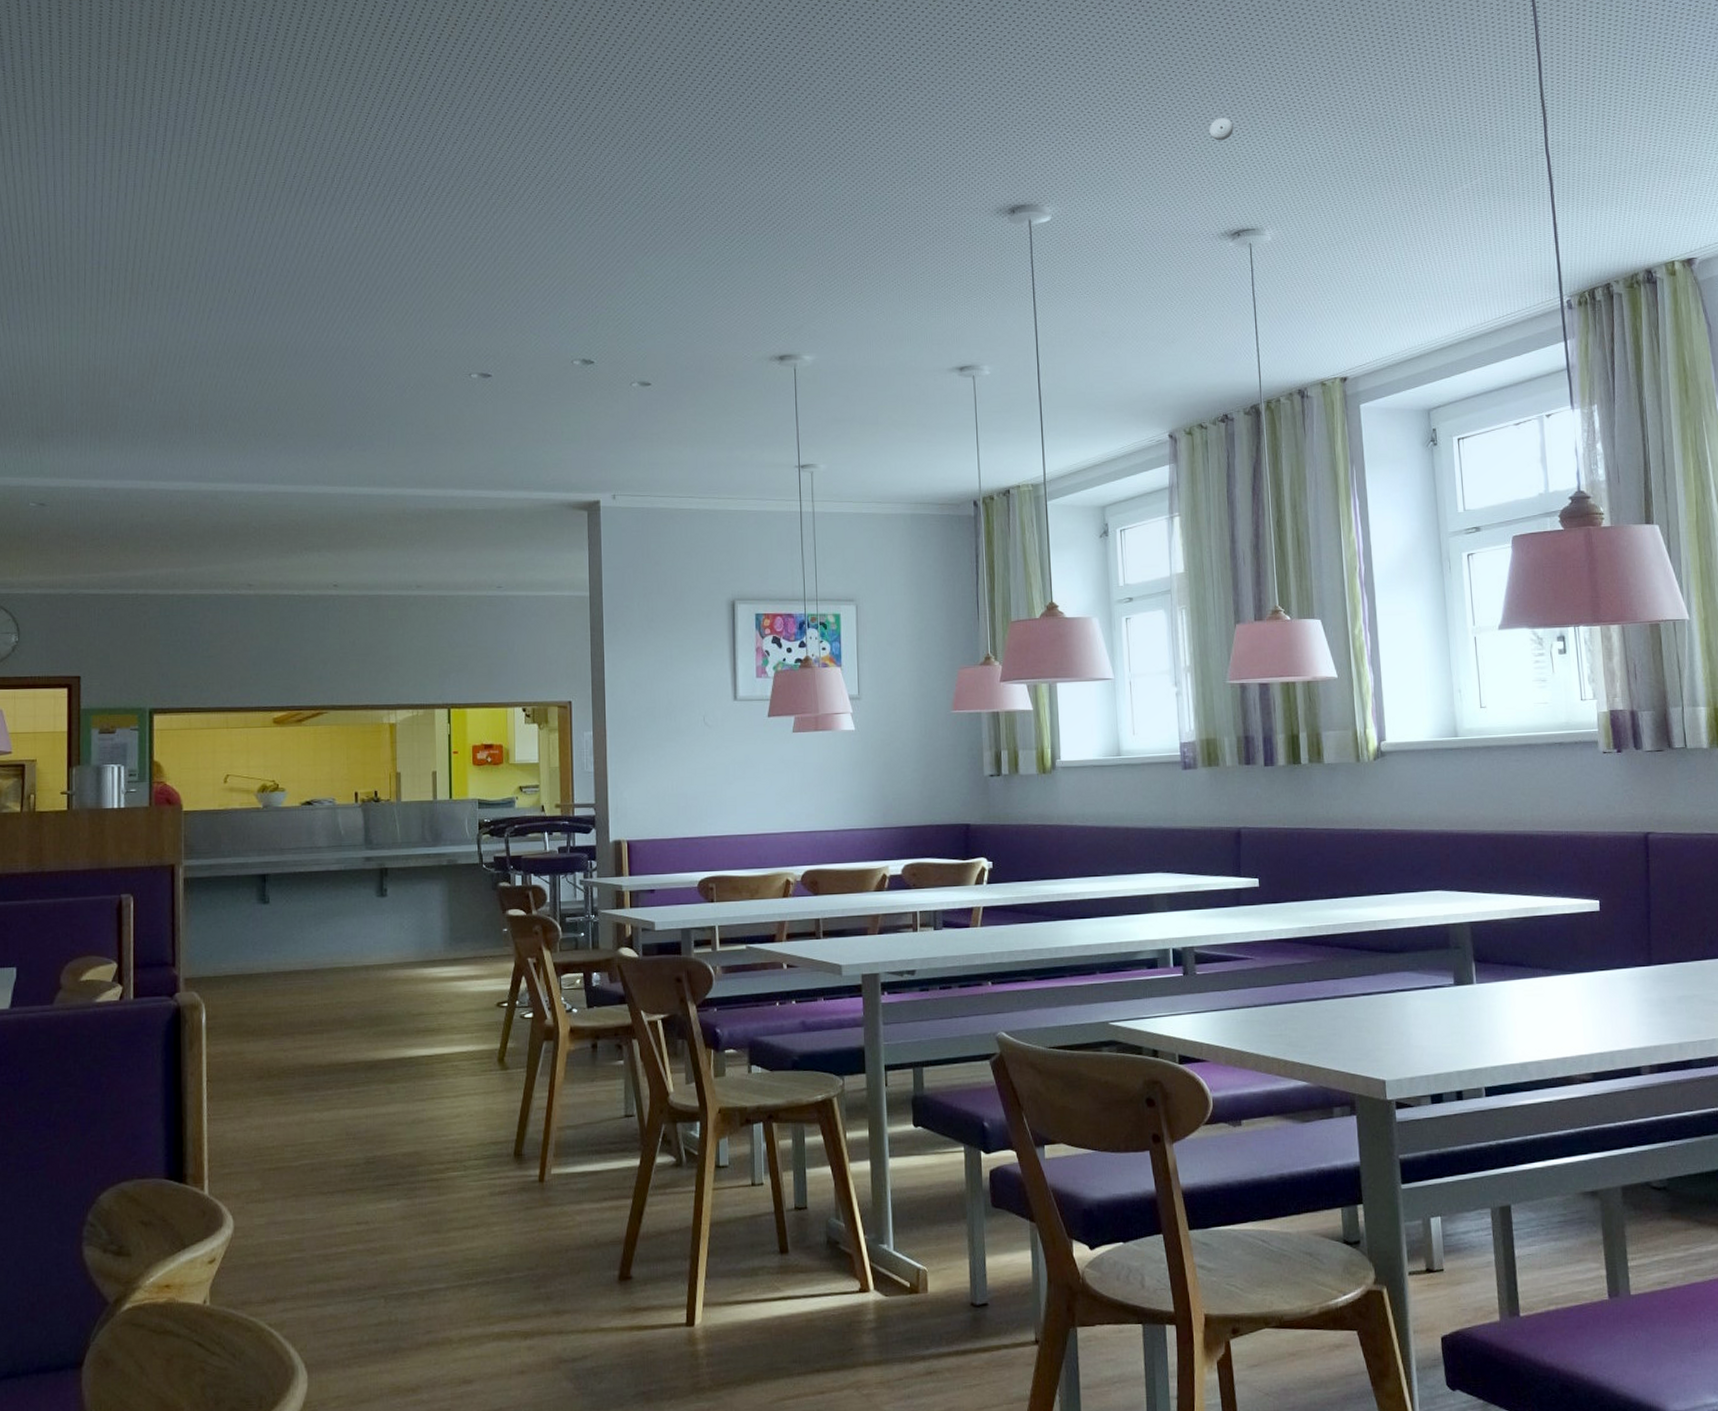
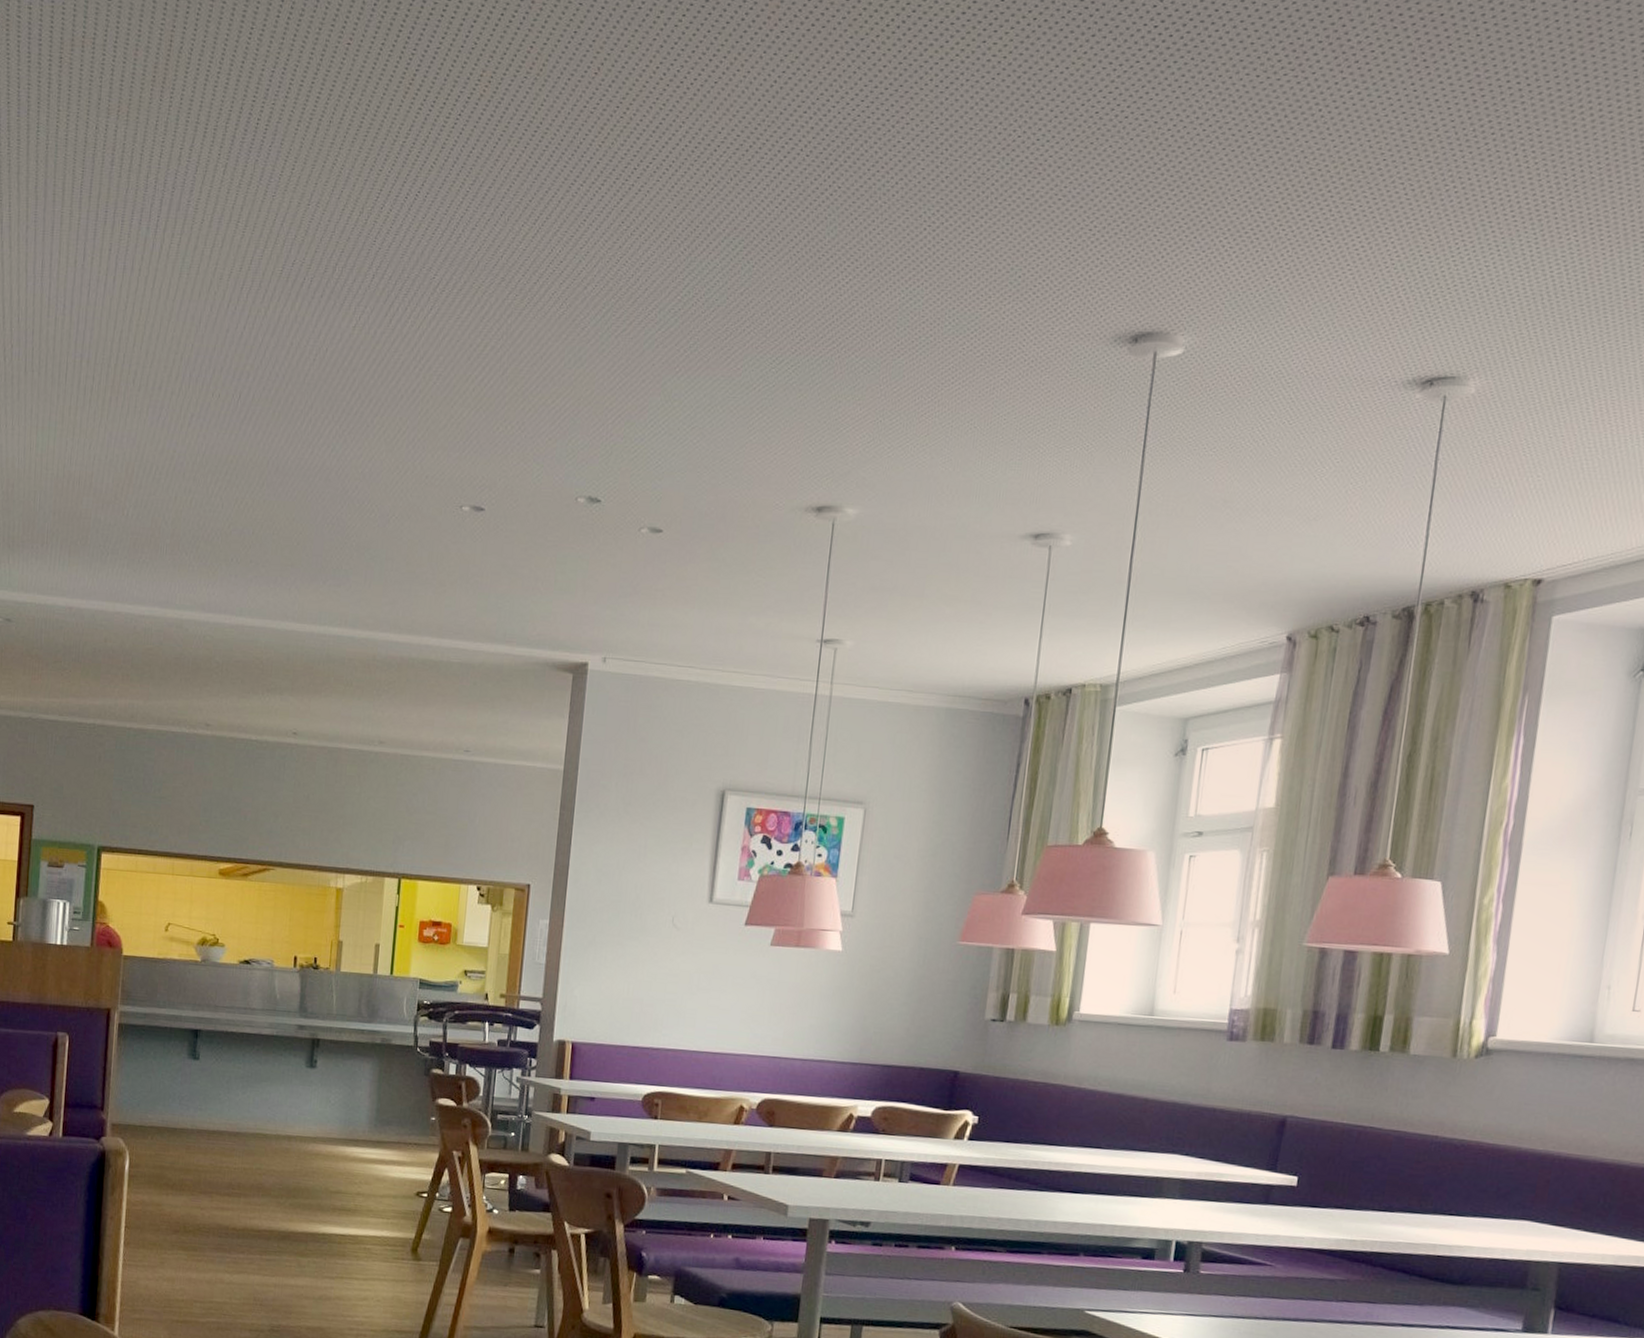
smoke detector: present [1209,118,1233,141] -> none [1418,225,1454,257]

